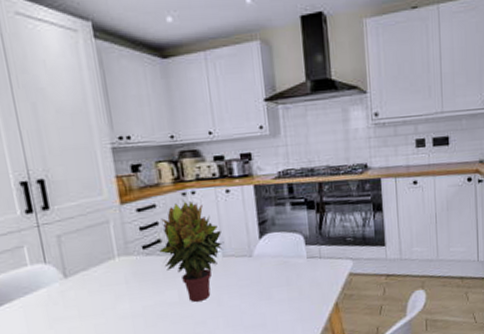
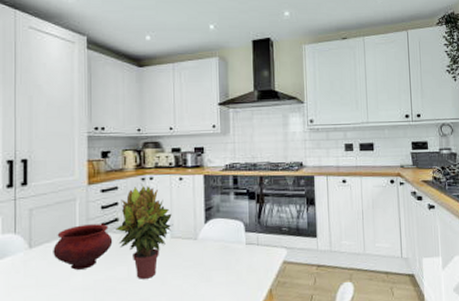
bowl: none [91,246,158,297] -> present [53,224,113,270]

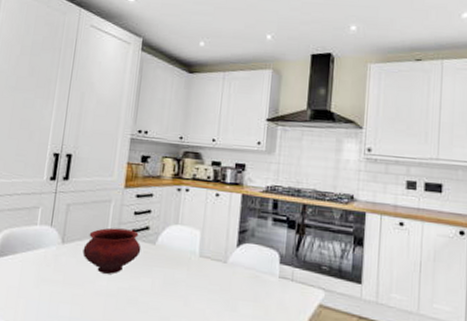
potted plant: present [116,185,173,279] -> none [145,196,204,296]

